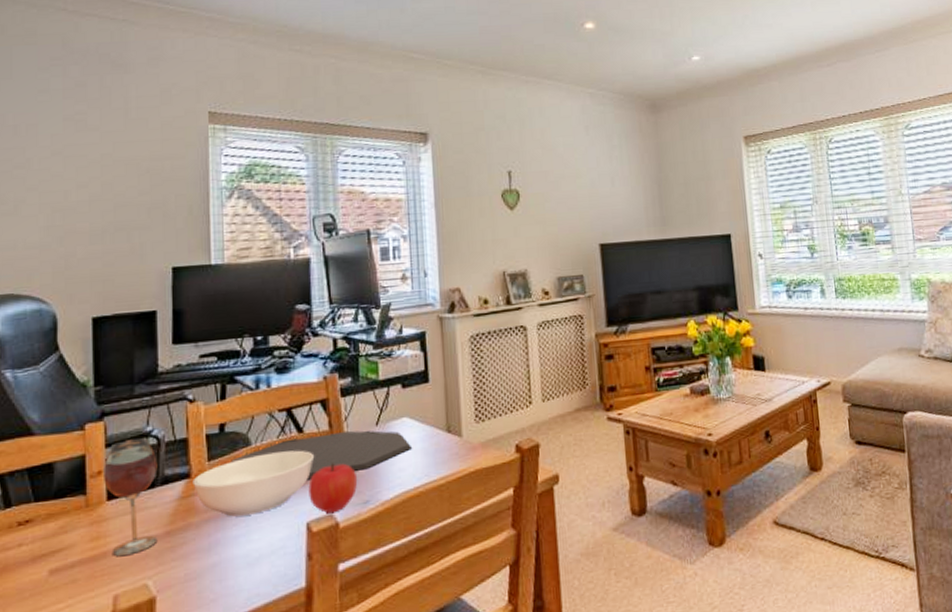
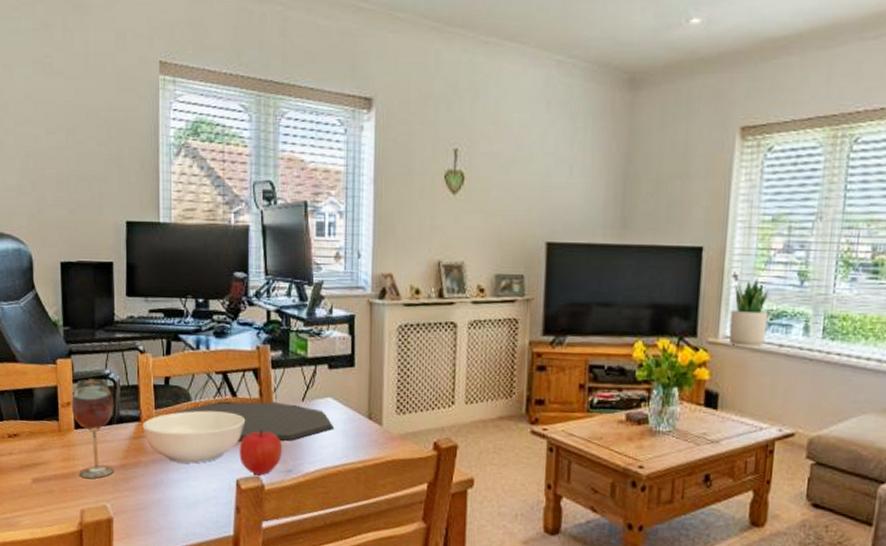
planter: none [761,255,793,314] -> present [728,278,770,347]

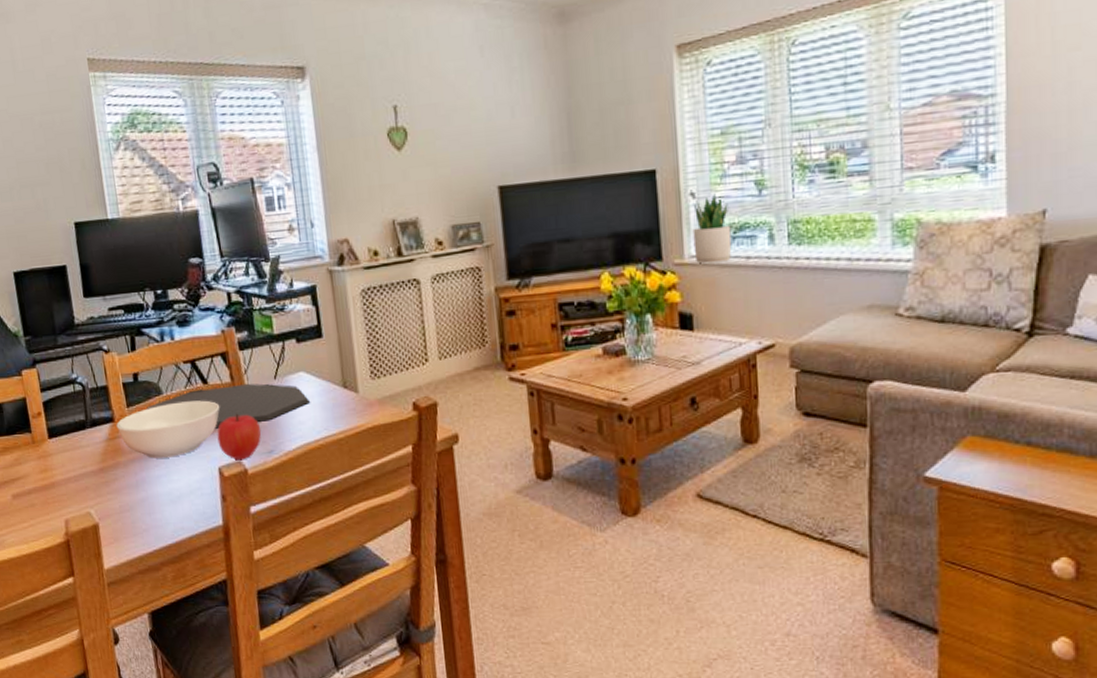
wineglass: present [71,378,114,478] -> none [41,383,94,487]

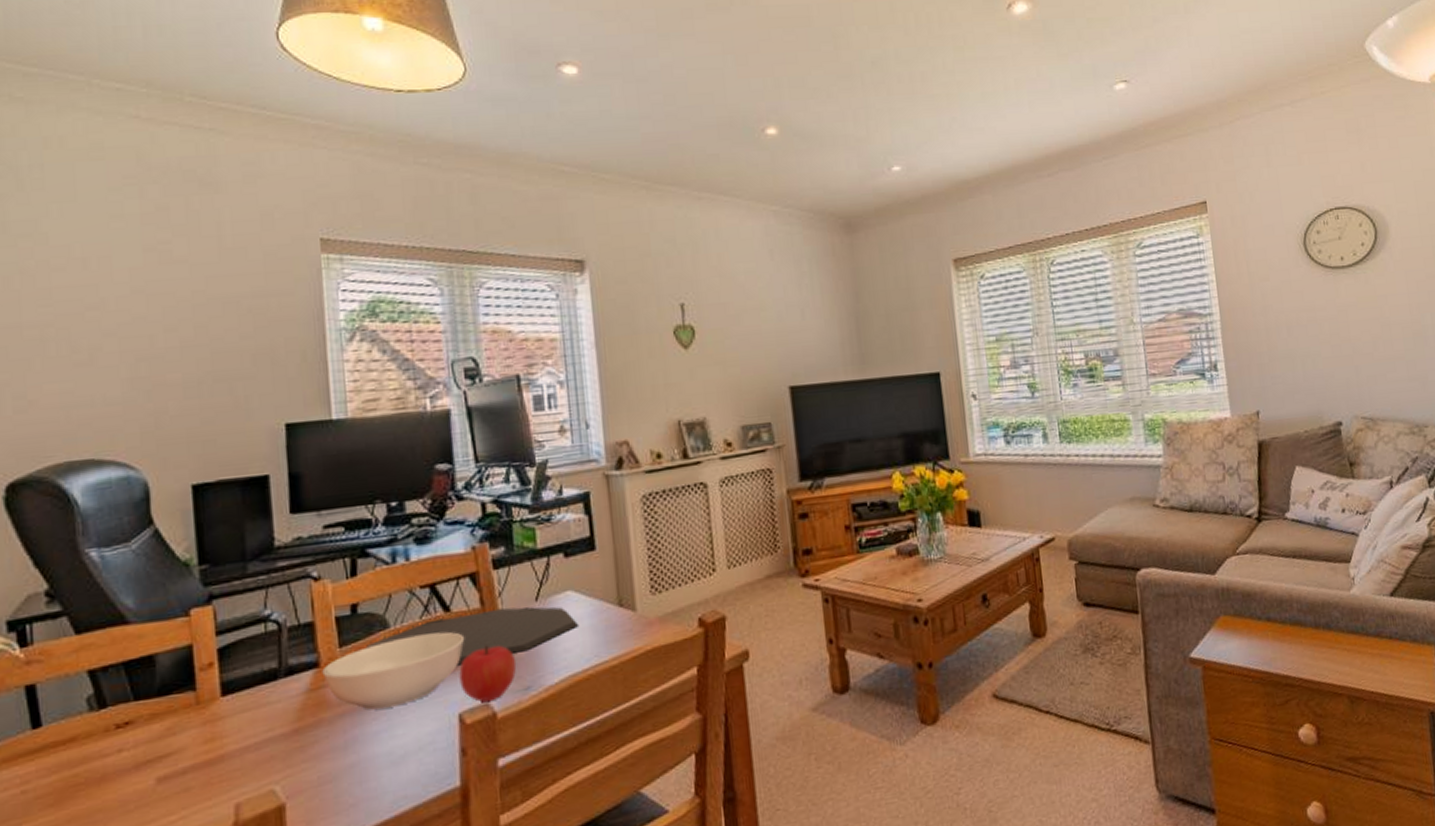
planter: present [693,194,732,264] -> none [976,395,1012,462]

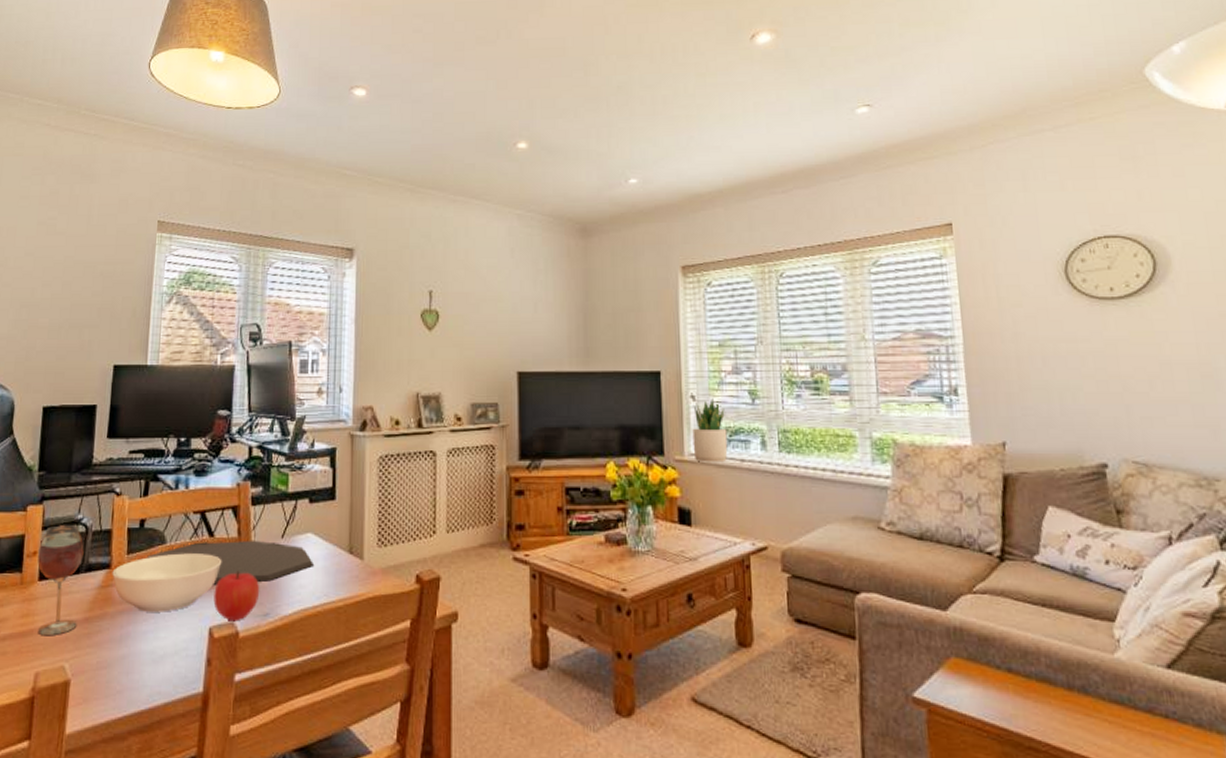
wineglass: none [214,622,284,759] -> present [37,524,84,635]
planter: none [976,395,1012,462] -> present [692,398,728,463]

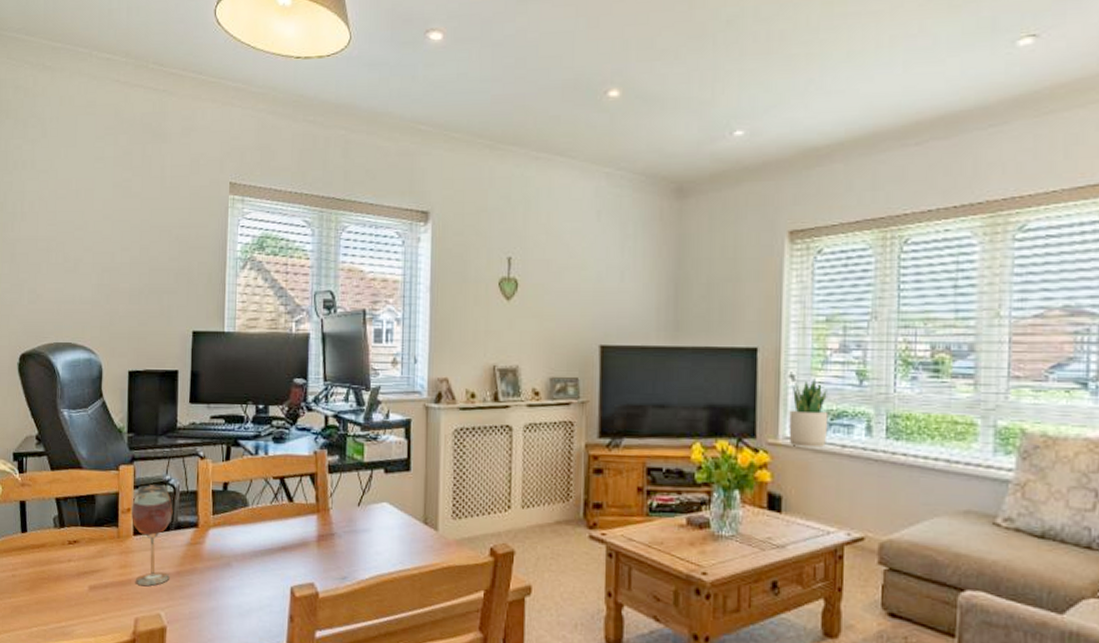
bowl: present [112,553,222,612] -> none [199,516,302,571]
placemat: present [146,540,315,585] -> none [230,506,390,548]
fruit: present [213,570,260,622] -> none [294,535,338,583]

